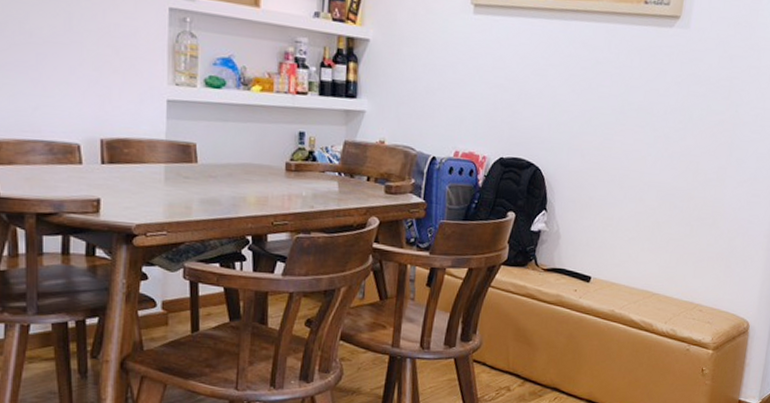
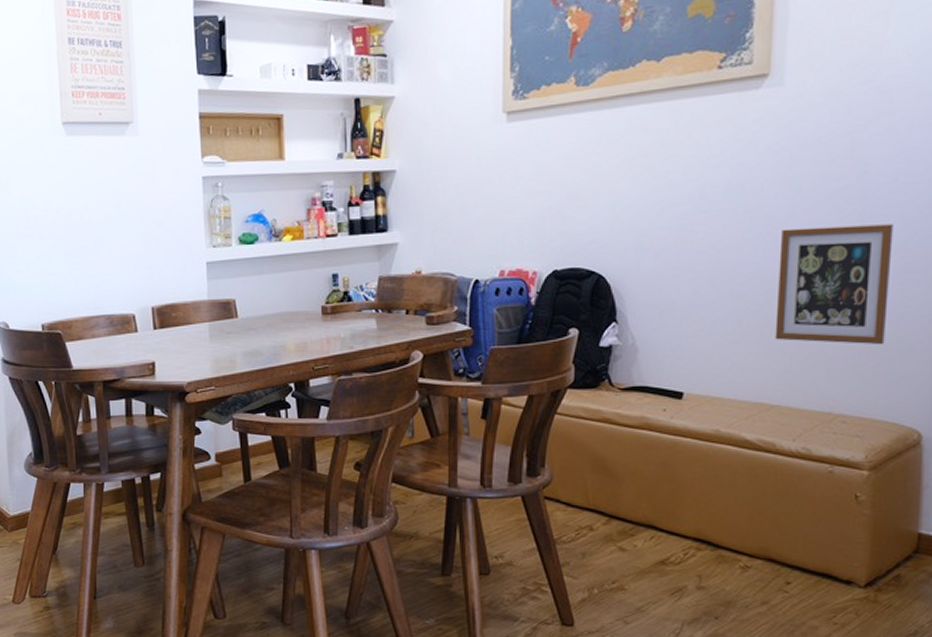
picture frame: none [661,148,750,252] -> present [775,224,894,345]

